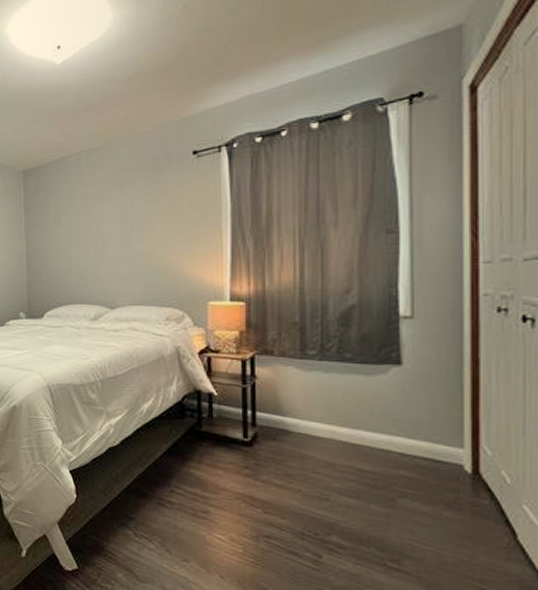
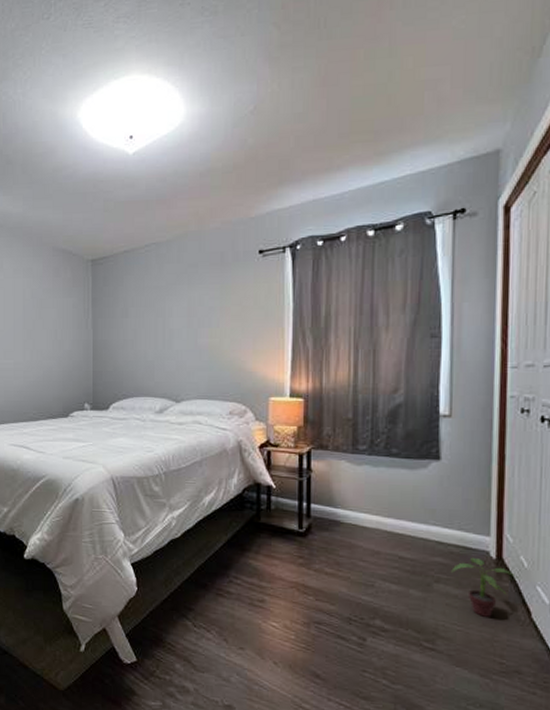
potted plant: none [418,471,500,537] -> present [451,557,519,617]

